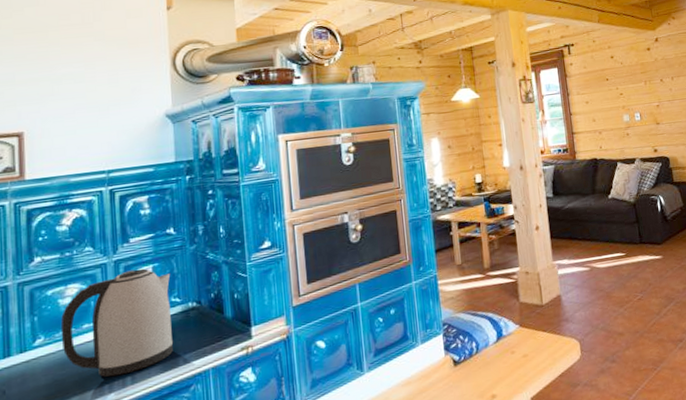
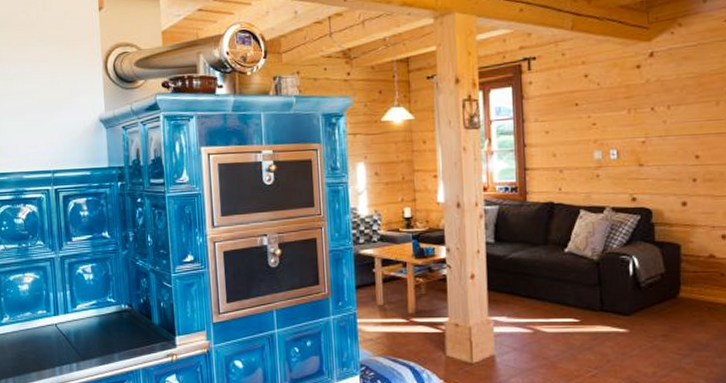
kettle: present [60,268,174,377] -> none [21,267,110,361]

